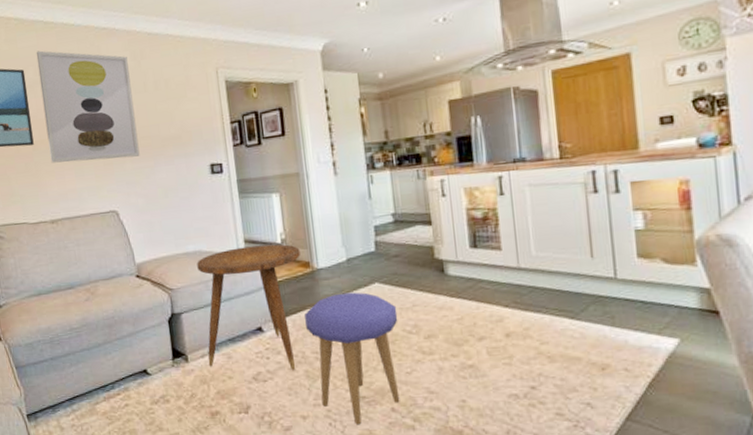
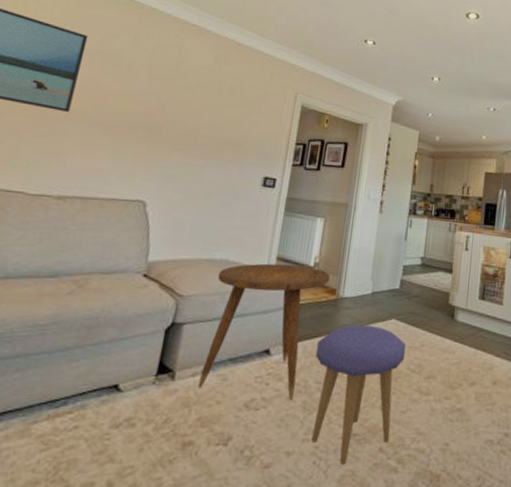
wall art: present [36,50,140,163] -> none [83,23,210,152]

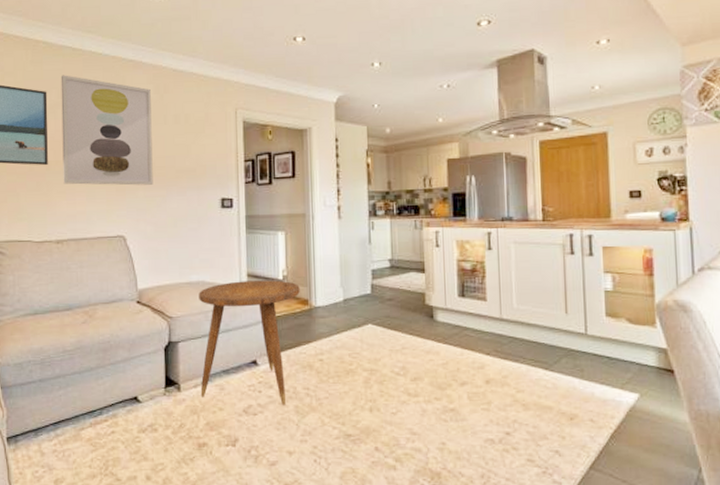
wall art: none [83,23,210,152] -> present [60,75,153,186]
stool: present [311,324,407,465] -> none [299,331,388,463]

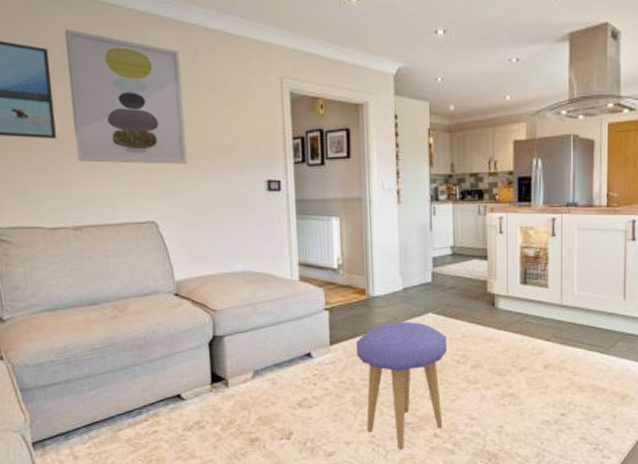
side table: present [199,280,300,406] -> none [245,269,357,397]
stool: none [299,331,388,463] -> present [356,321,448,450]

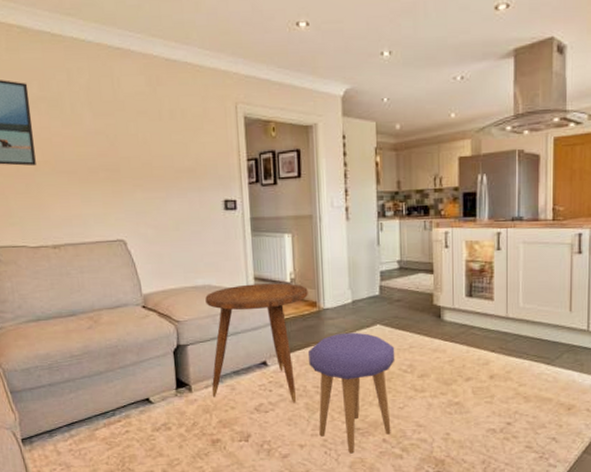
wall art: present [64,29,187,164] -> none [41,64,152,187]
side table: none [245,269,357,397] -> present [205,283,308,403]

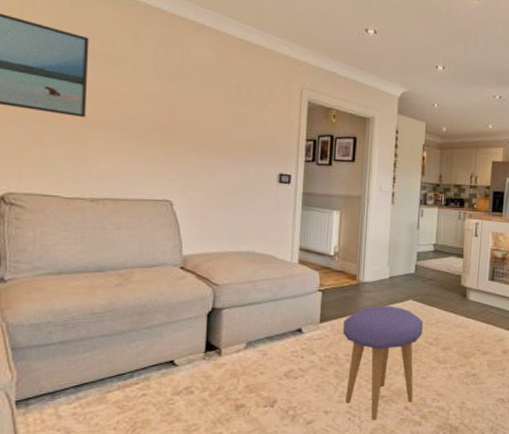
side table: present [205,283,308,403] -> none [242,254,350,370]

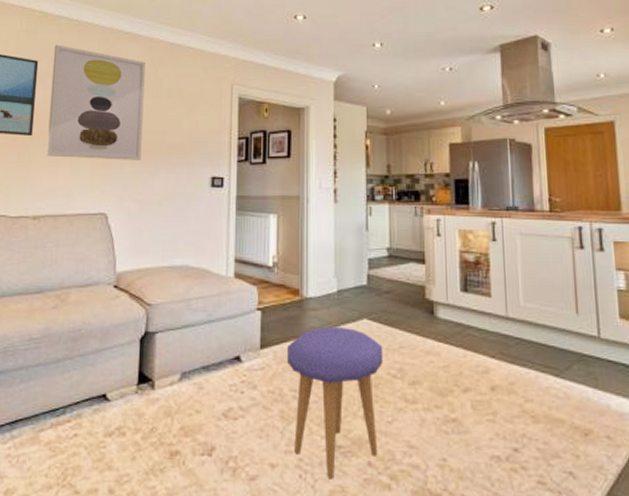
wall art: none [103,23,212,152] -> present [46,45,145,160]

